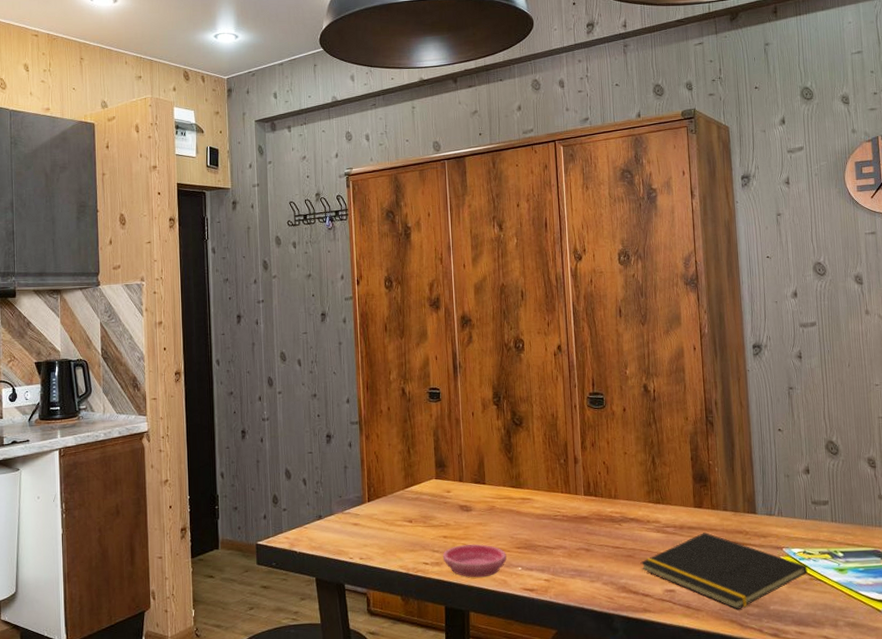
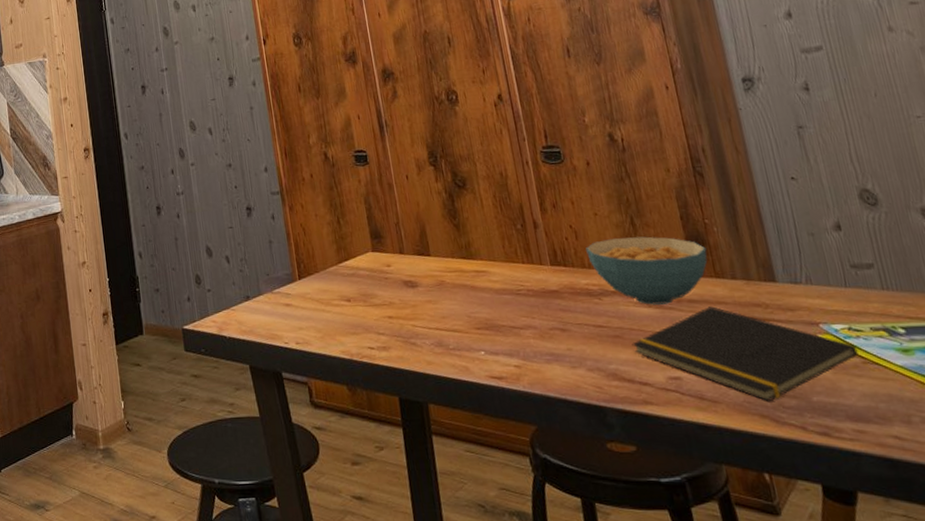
saucer: present [442,544,507,578] -> none [389,325,466,364]
cereal bowl: none [614,473,708,531] -> present [586,236,708,305]

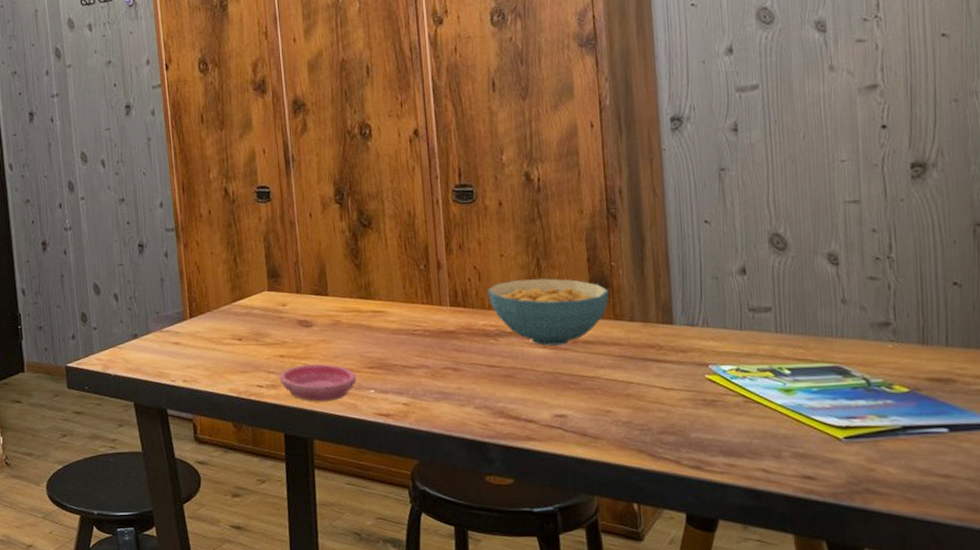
saucer: none [389,325,466,364] -> present [279,364,357,402]
notepad: present [632,306,859,401] -> none [522,347,742,437]

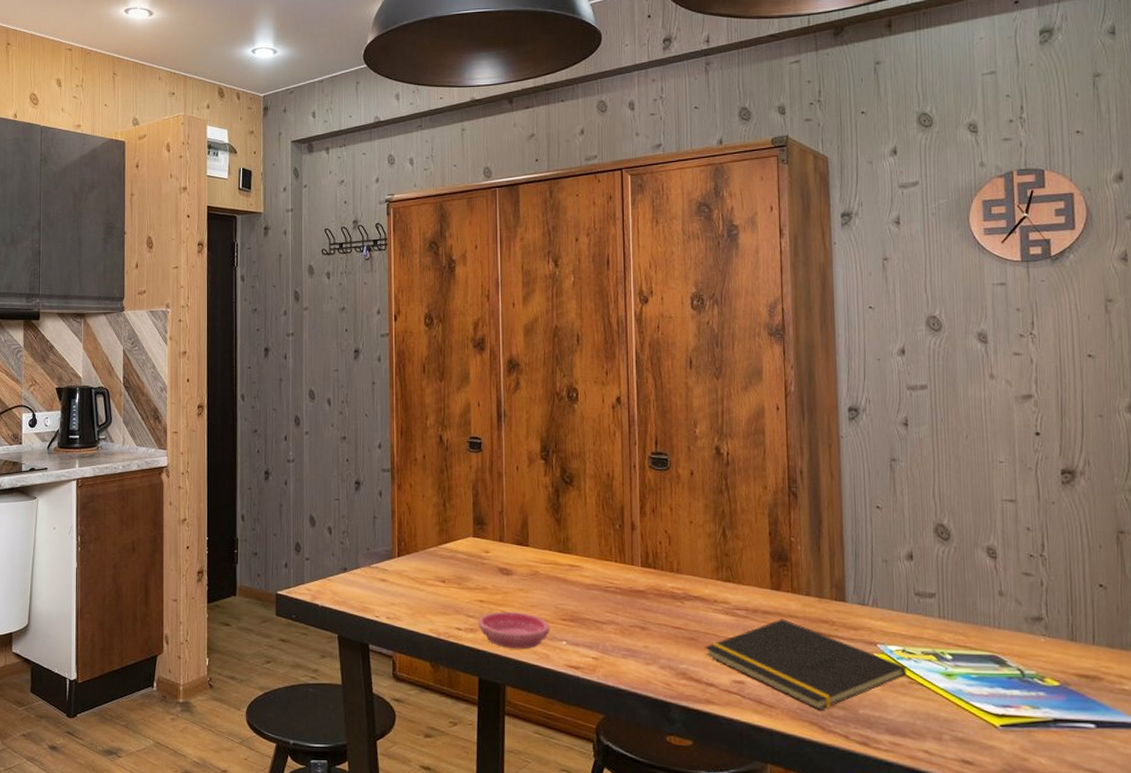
cereal bowl: present [488,278,609,346] -> none [677,547,788,613]
notepad: none [522,347,742,437] -> present [705,619,907,710]

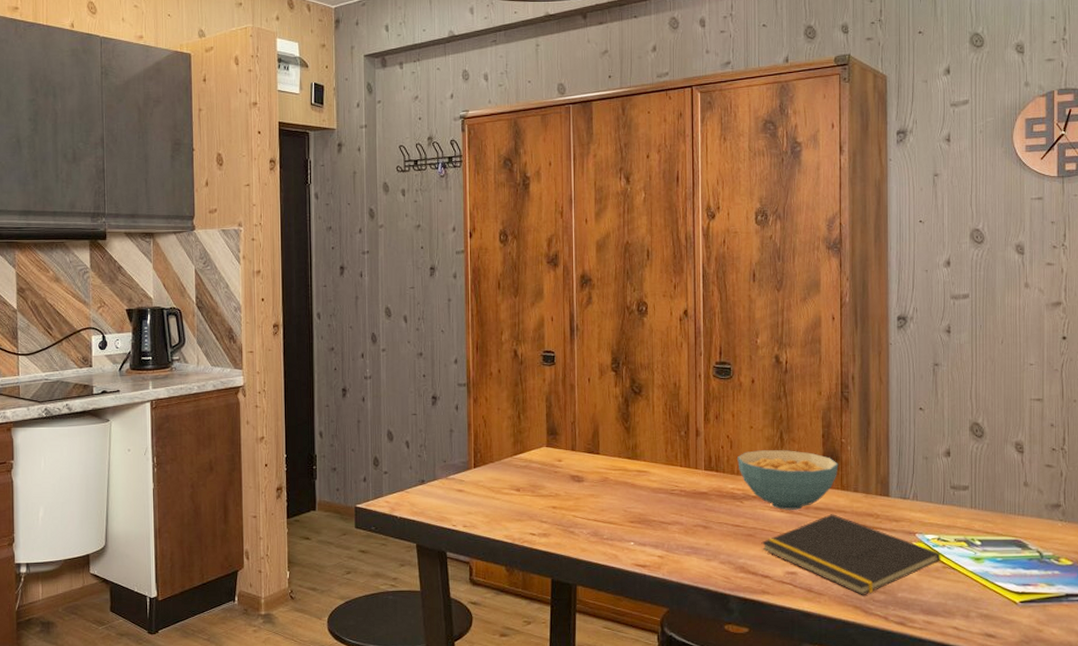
saucer: present [478,611,550,649] -> none [551,516,619,551]
cereal bowl: none [677,547,788,613] -> present [737,450,838,510]

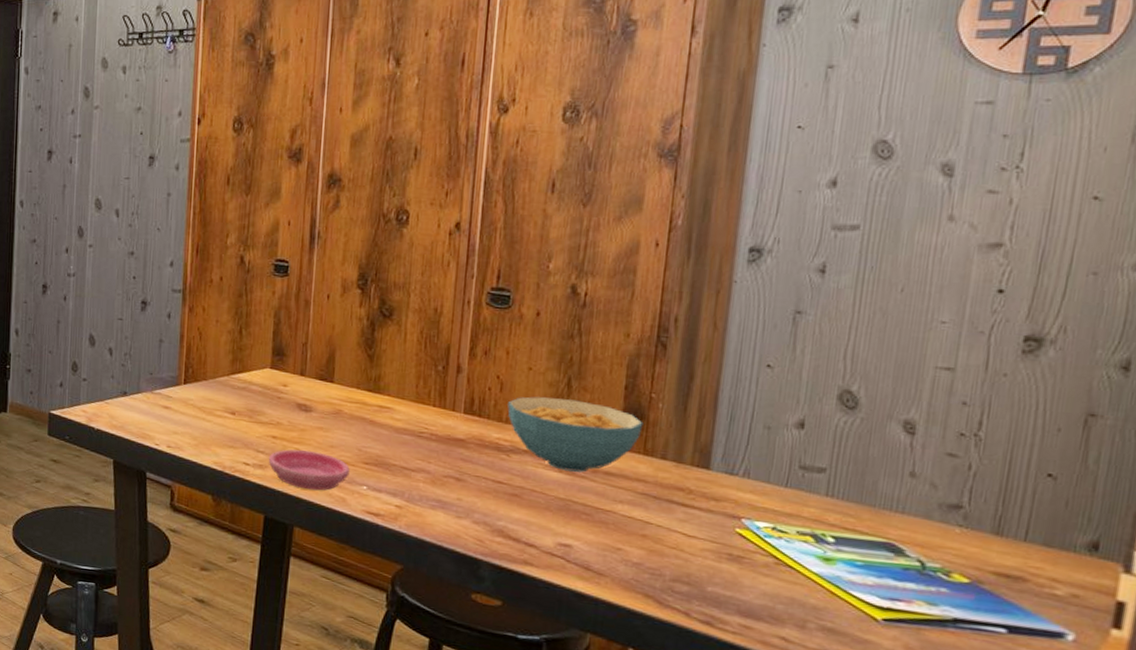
saucer: none [551,516,619,551] -> present [268,449,350,491]
notepad: present [761,514,941,595] -> none [529,482,775,583]

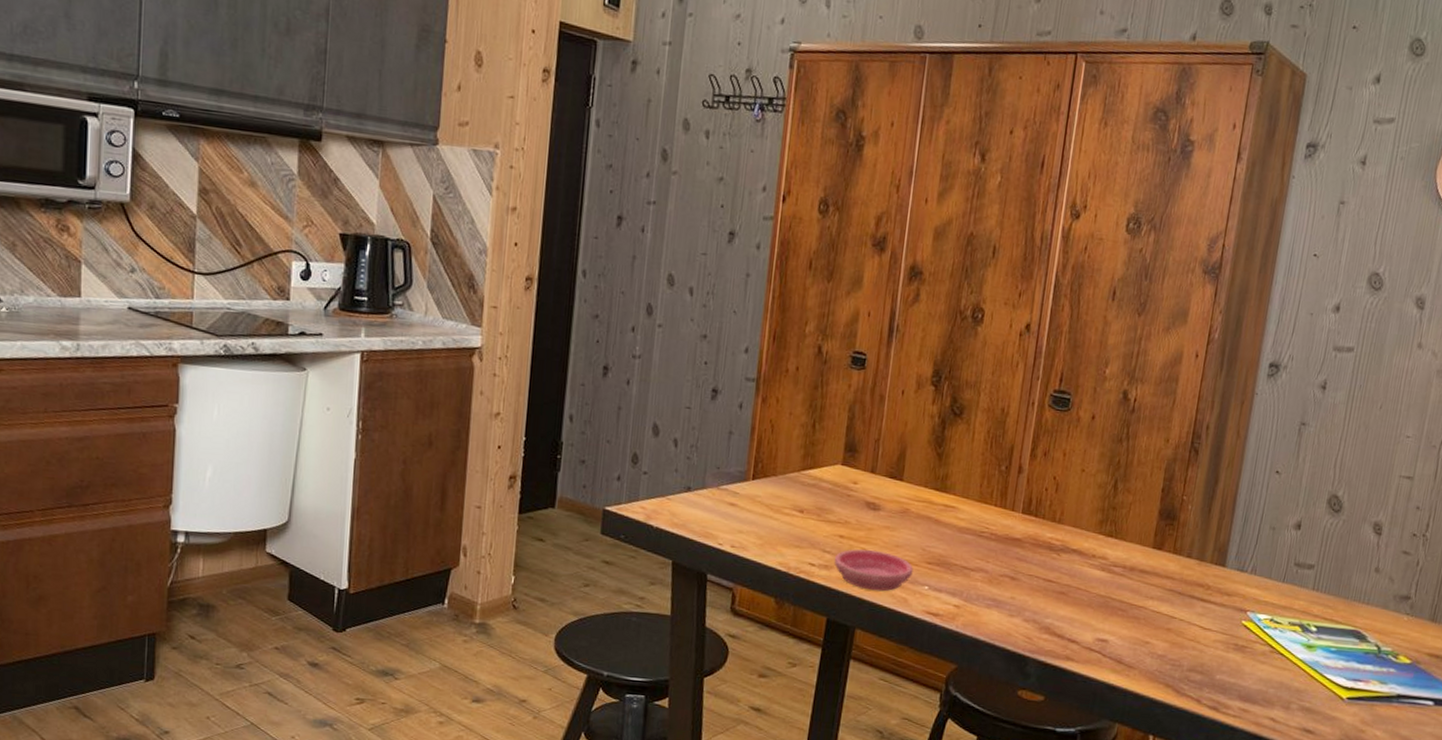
cereal bowl: present [507,396,643,473] -> none [1061,497,1175,571]

